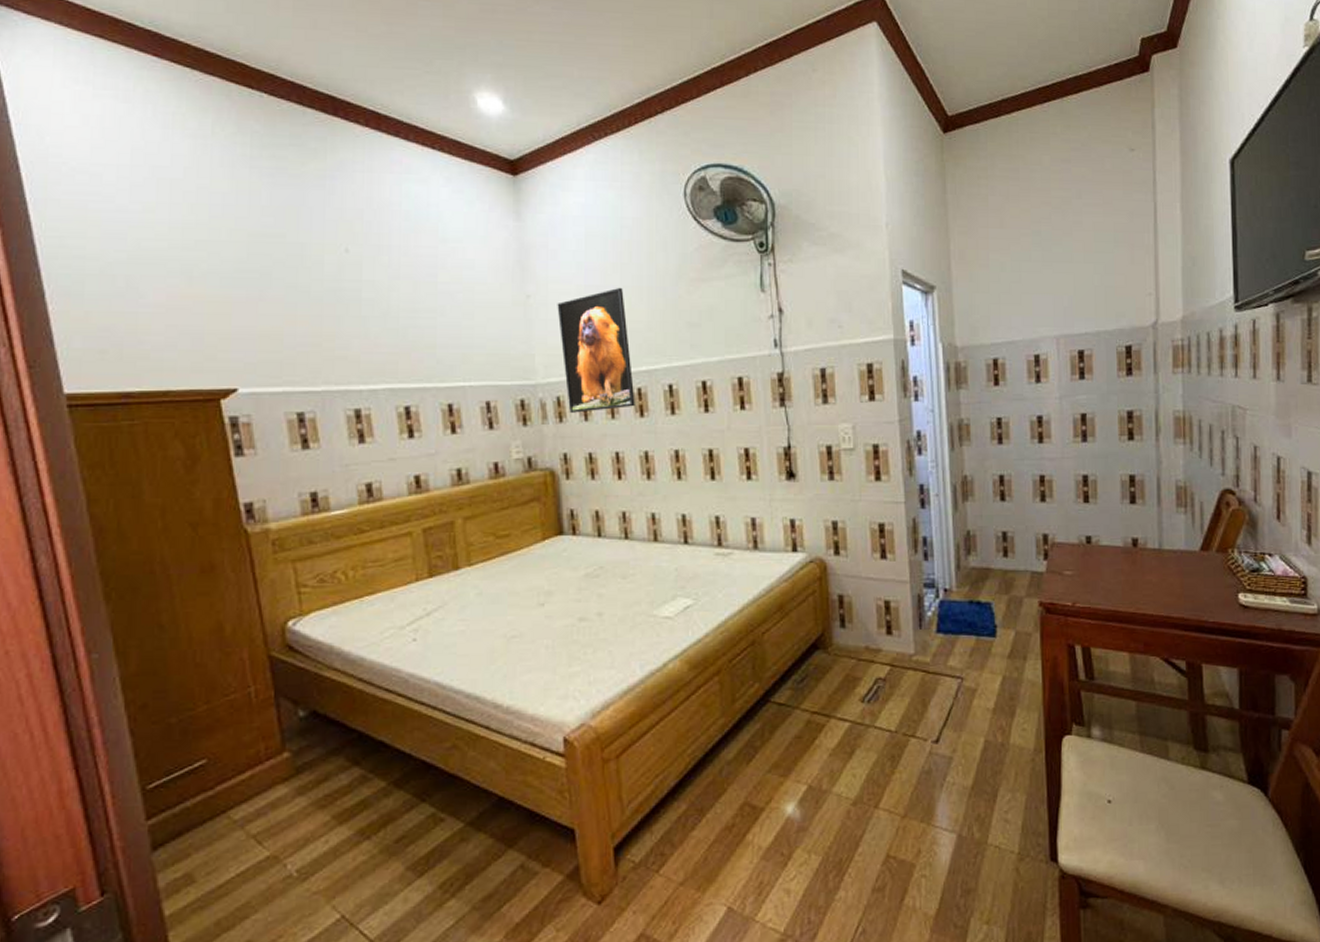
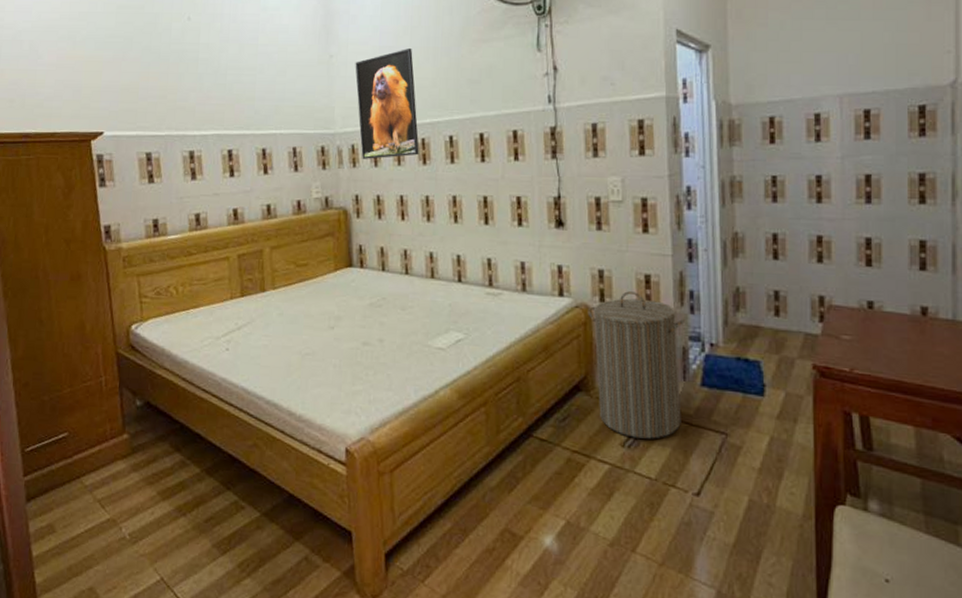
laundry hamper: none [822,542,920,692] -> present [587,291,686,439]

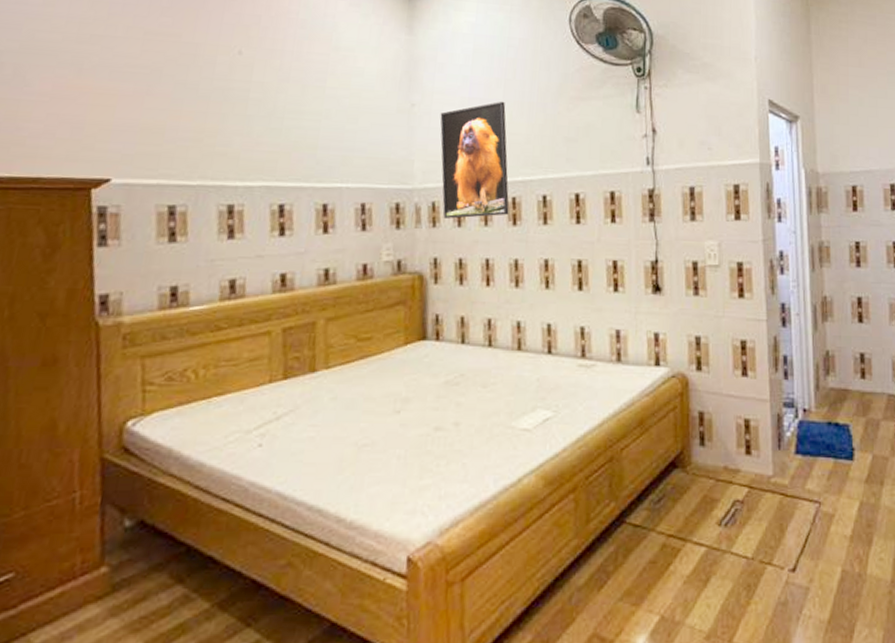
laundry hamper: present [587,291,686,439] -> none [684,358,780,515]

